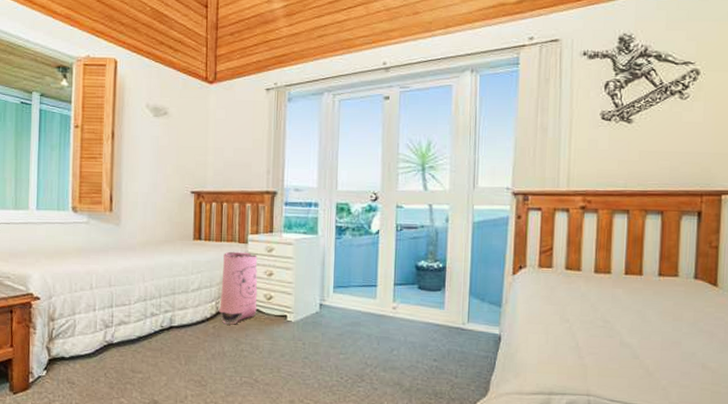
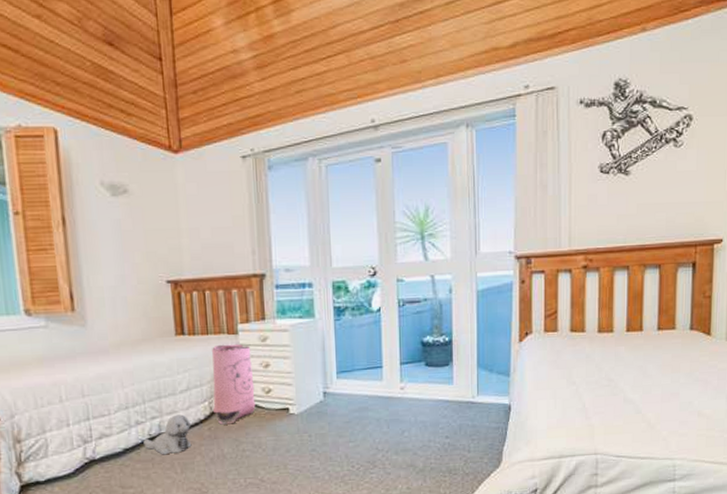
plush toy: none [155,311,198,347] -> present [143,414,192,455]

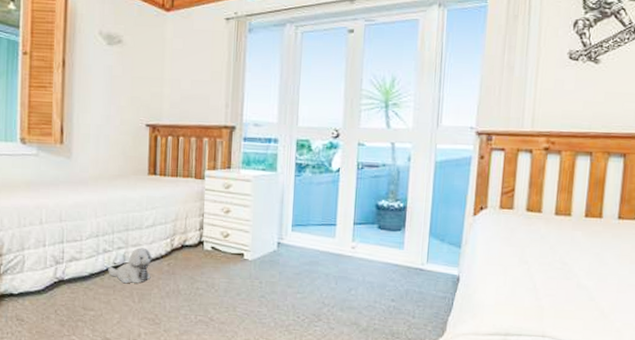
bag: present [212,343,256,425] -> none [174,187,215,263]

